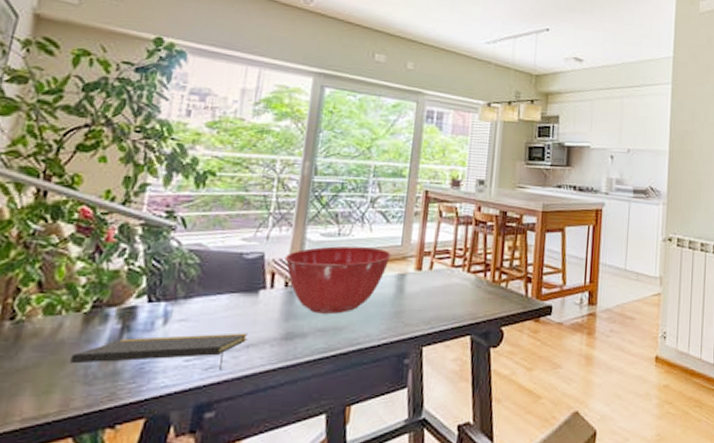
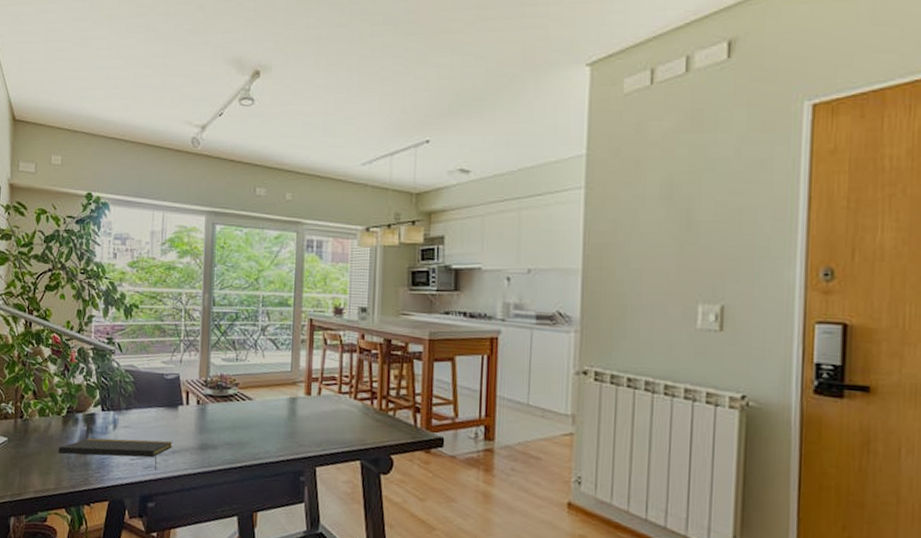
mixing bowl: present [285,246,392,314] -> none [195,370,284,431]

